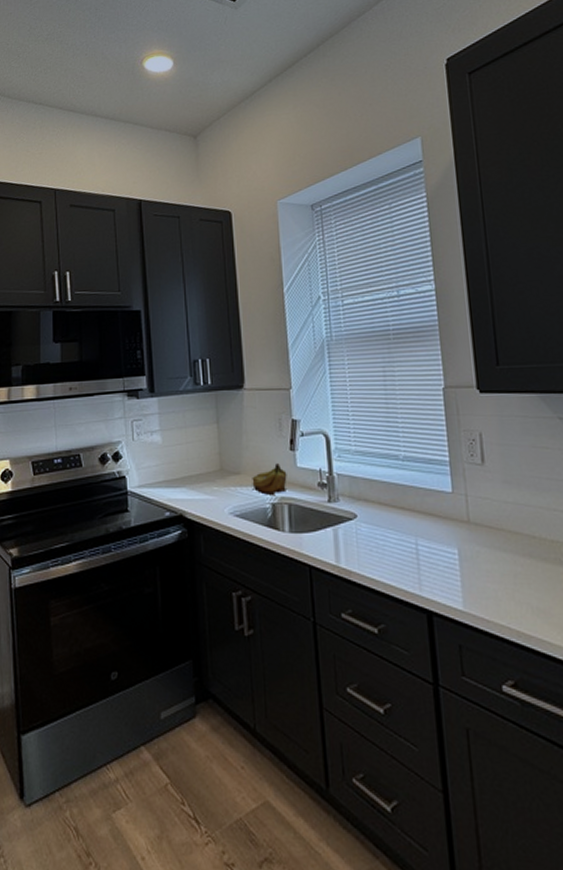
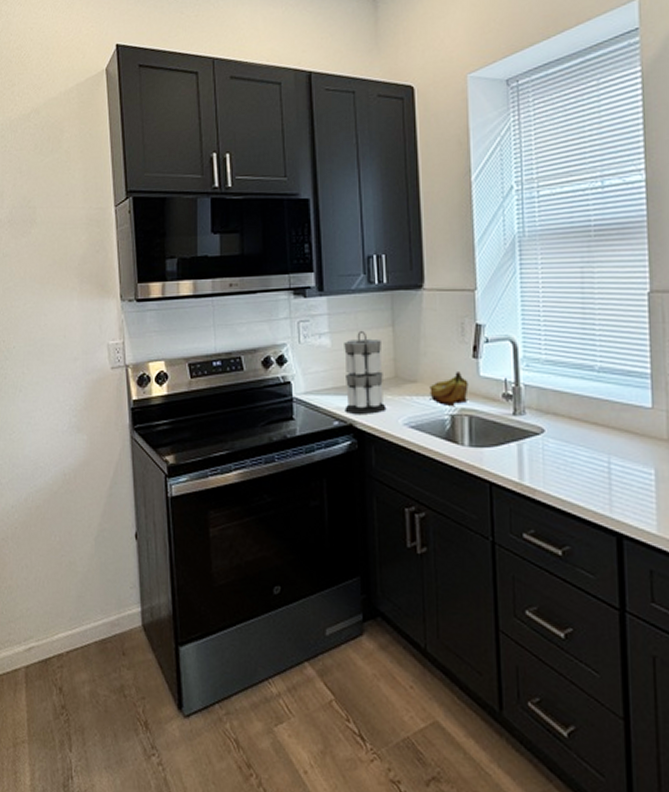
spice rack: none [174,427,213,506] -> present [344,330,387,416]

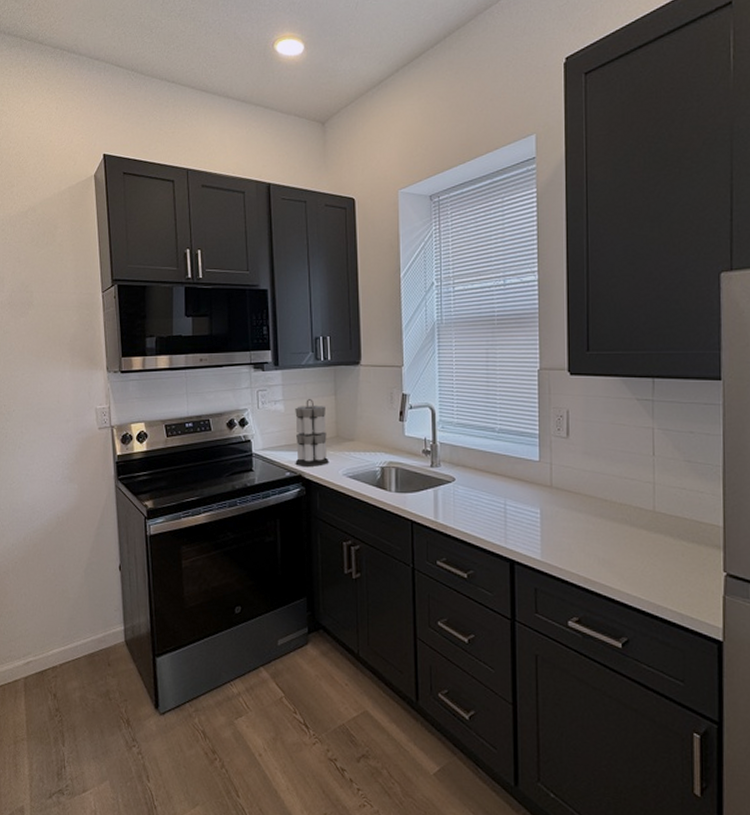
fruit: present [429,372,469,406] -> none [364,432,396,460]

